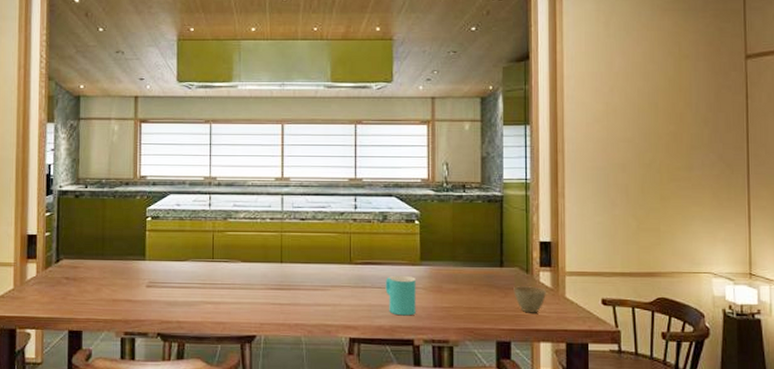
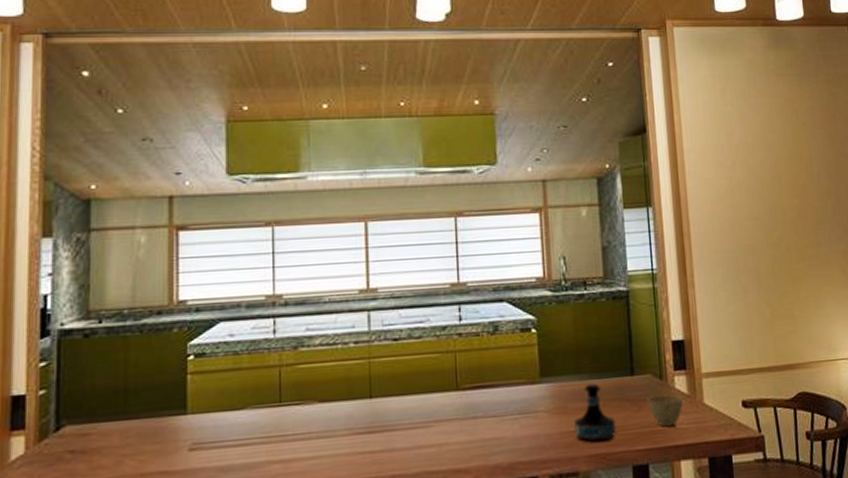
cup: present [385,275,416,316] -> none [500,397,539,449]
tequila bottle: none [447,270,484,319] -> present [573,383,616,442]

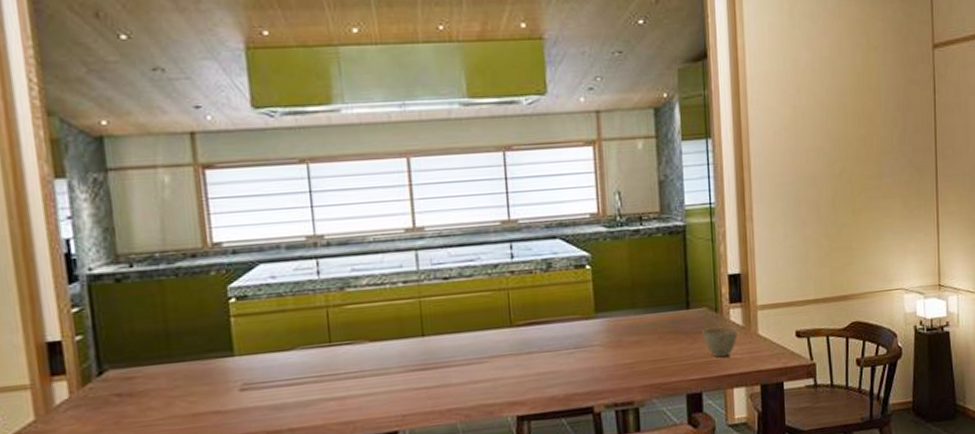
tequila bottle: present [573,383,616,442] -> none [628,317,671,373]

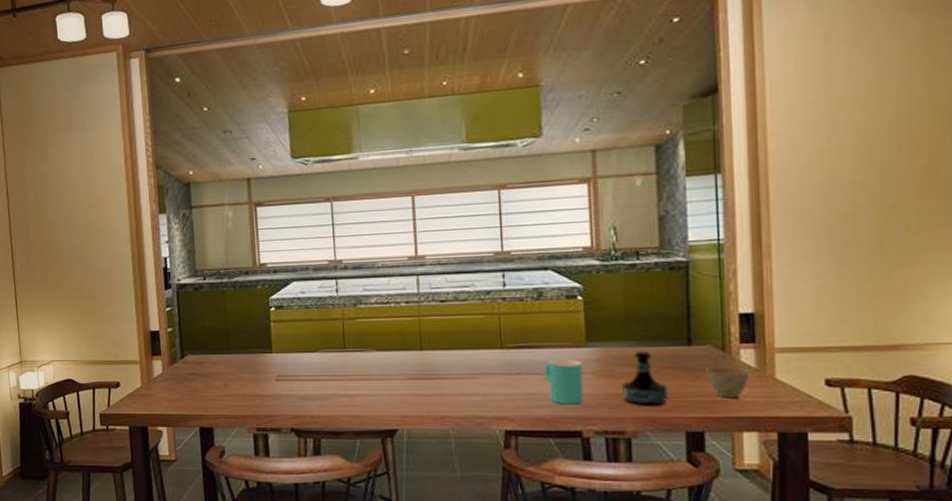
cup: none [555,332,594,381] -> present [544,359,583,405]
tequila bottle: none [628,317,671,373] -> present [621,350,669,406]

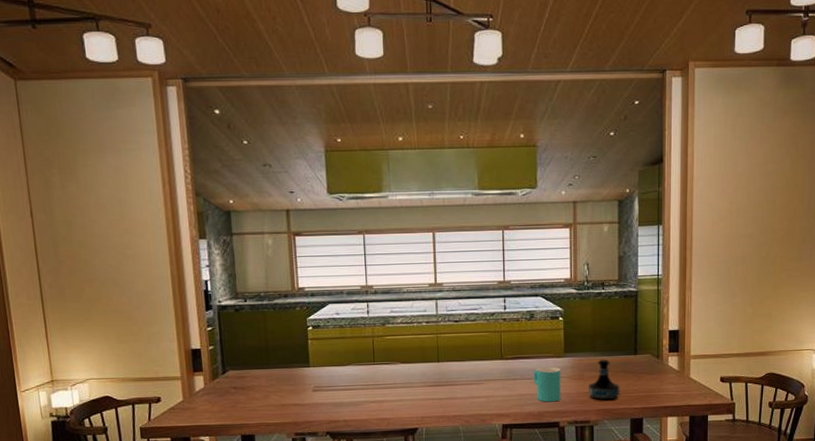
cup: present [706,367,749,398] -> none [646,370,674,393]

